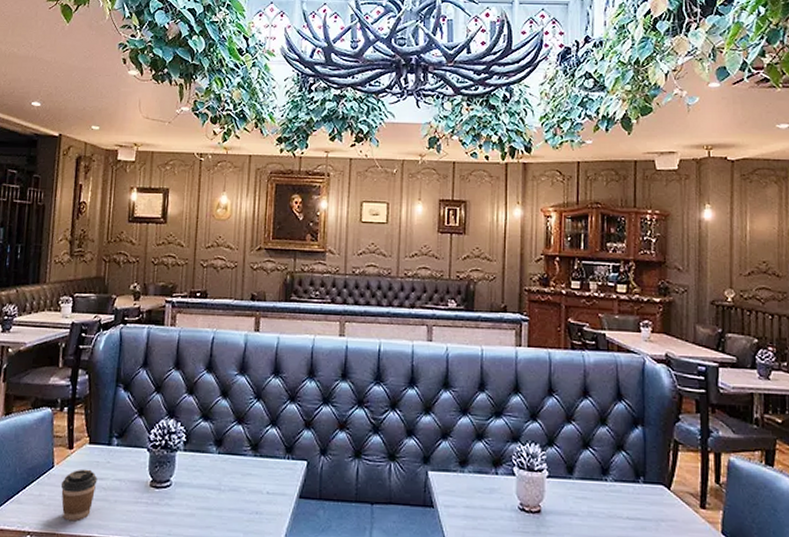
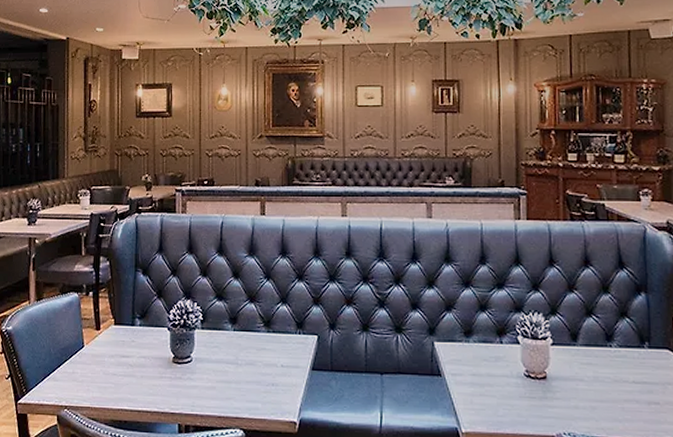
coffee cup: present [60,469,98,521] -> none [91,348,124,396]

